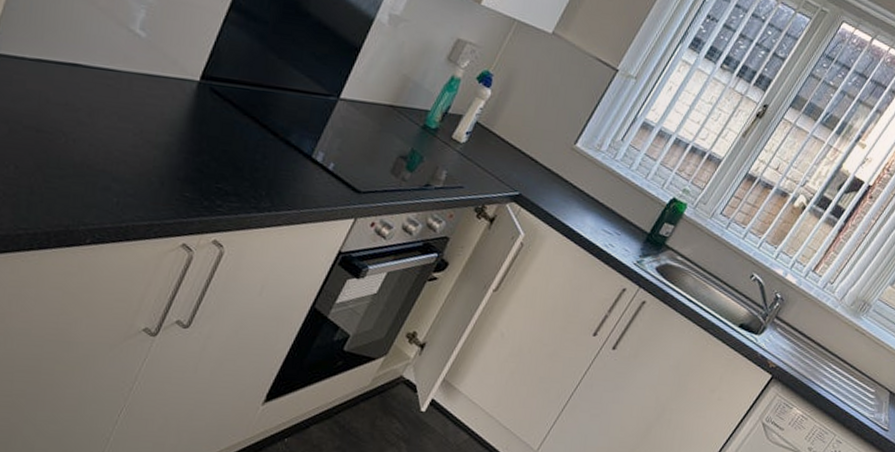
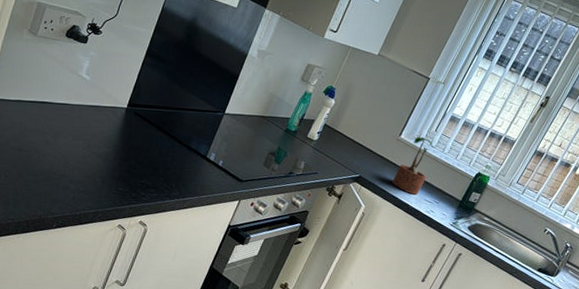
potted plant: none [562,146,620,223] -> present [392,136,435,195]

